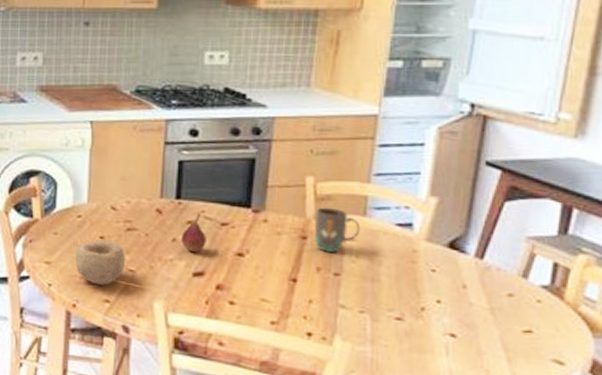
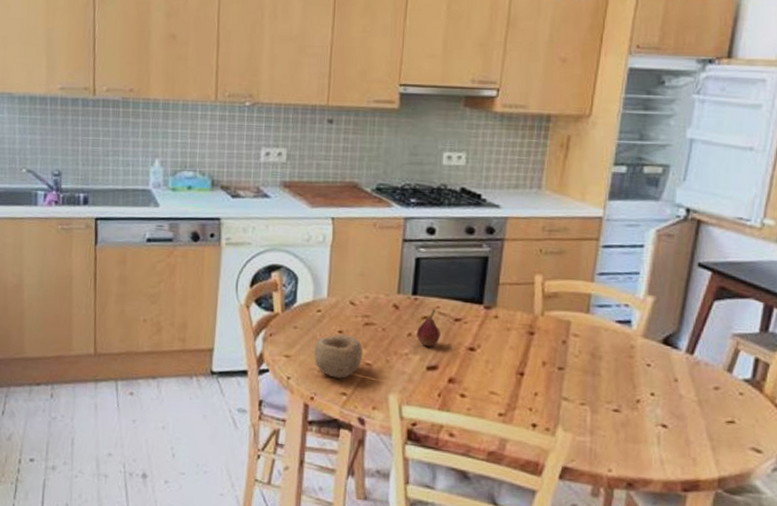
mug: present [314,207,361,253] -> none [541,304,584,348]

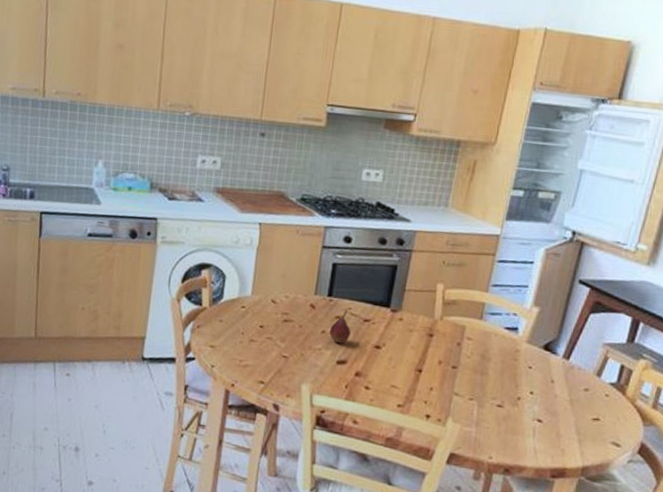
bowl: present [314,334,362,379] -> none [236,328,281,369]

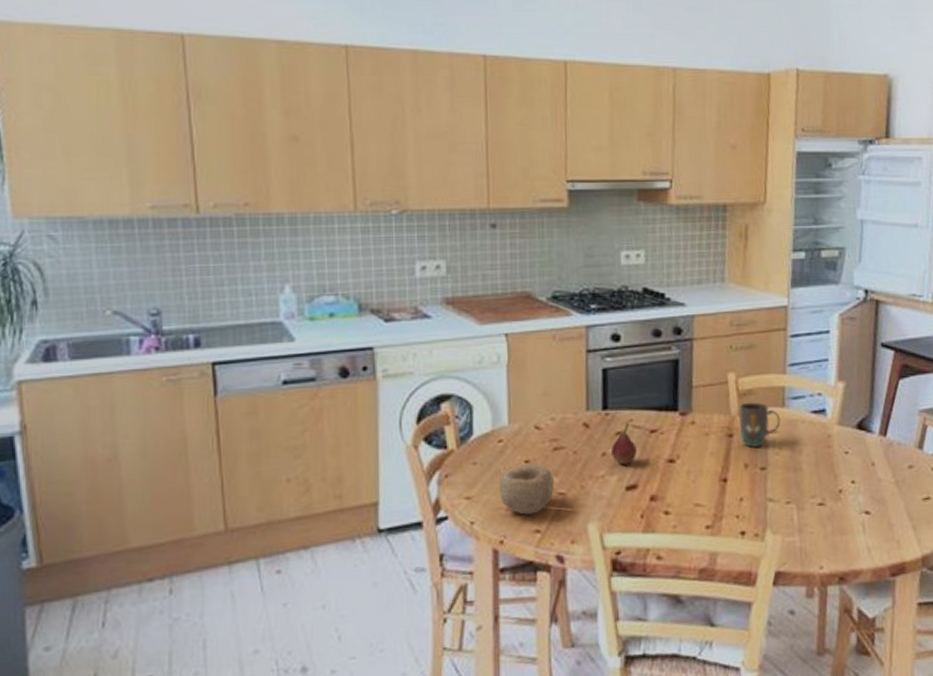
bowl: none [236,328,281,369] -> present [499,464,554,515]
mug: none [439,310,477,349] -> present [738,402,781,447]

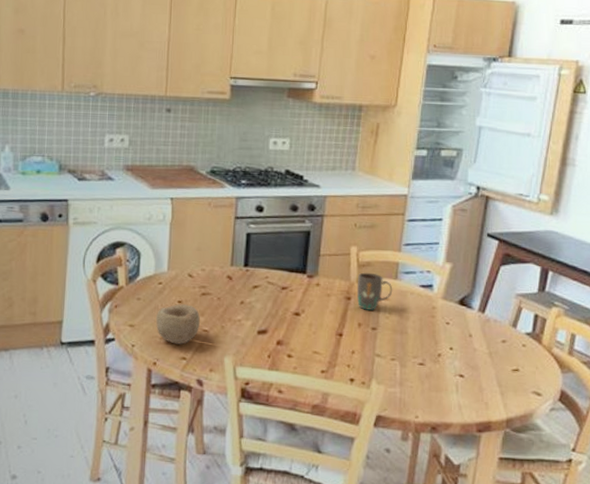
fruit: present [611,423,637,465] -> none [248,279,269,313]

